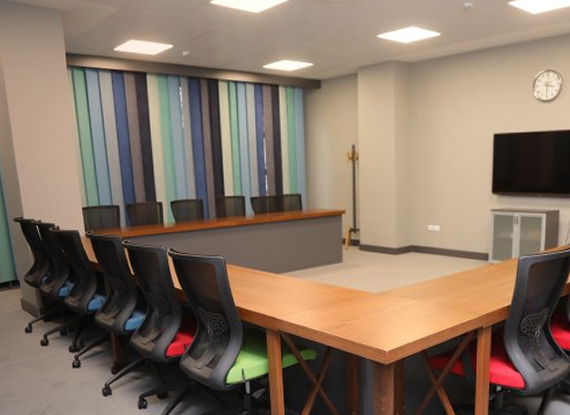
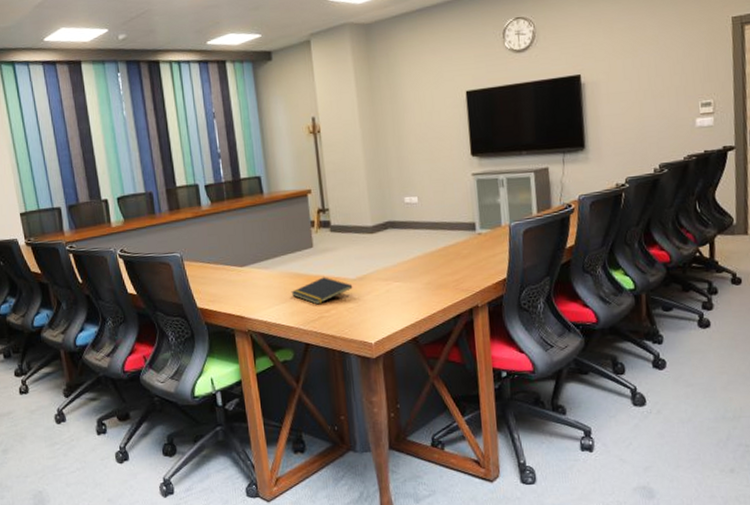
notepad: none [319,289,374,313] -> present [291,277,353,305]

